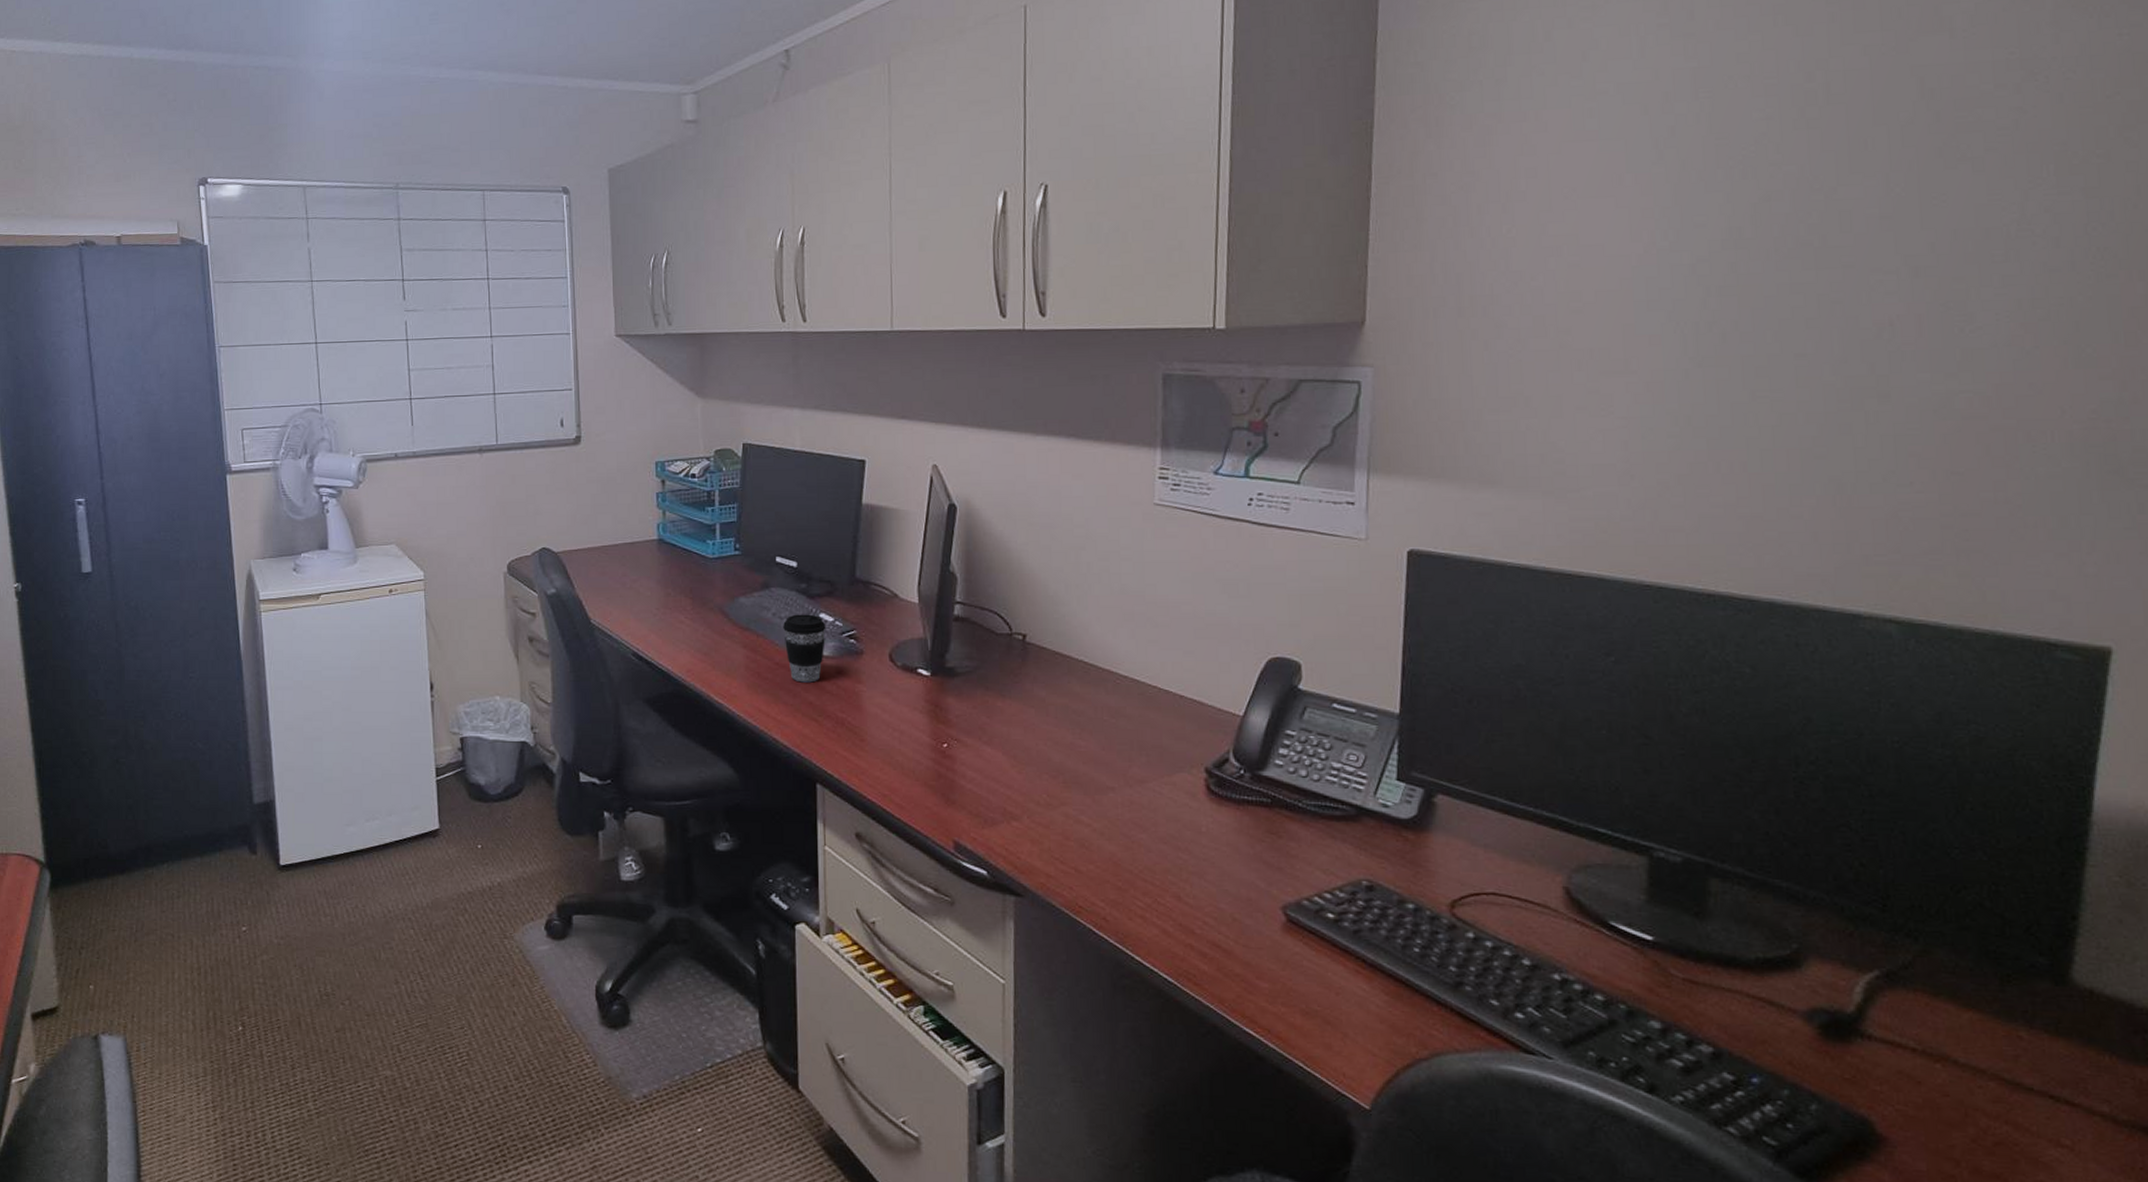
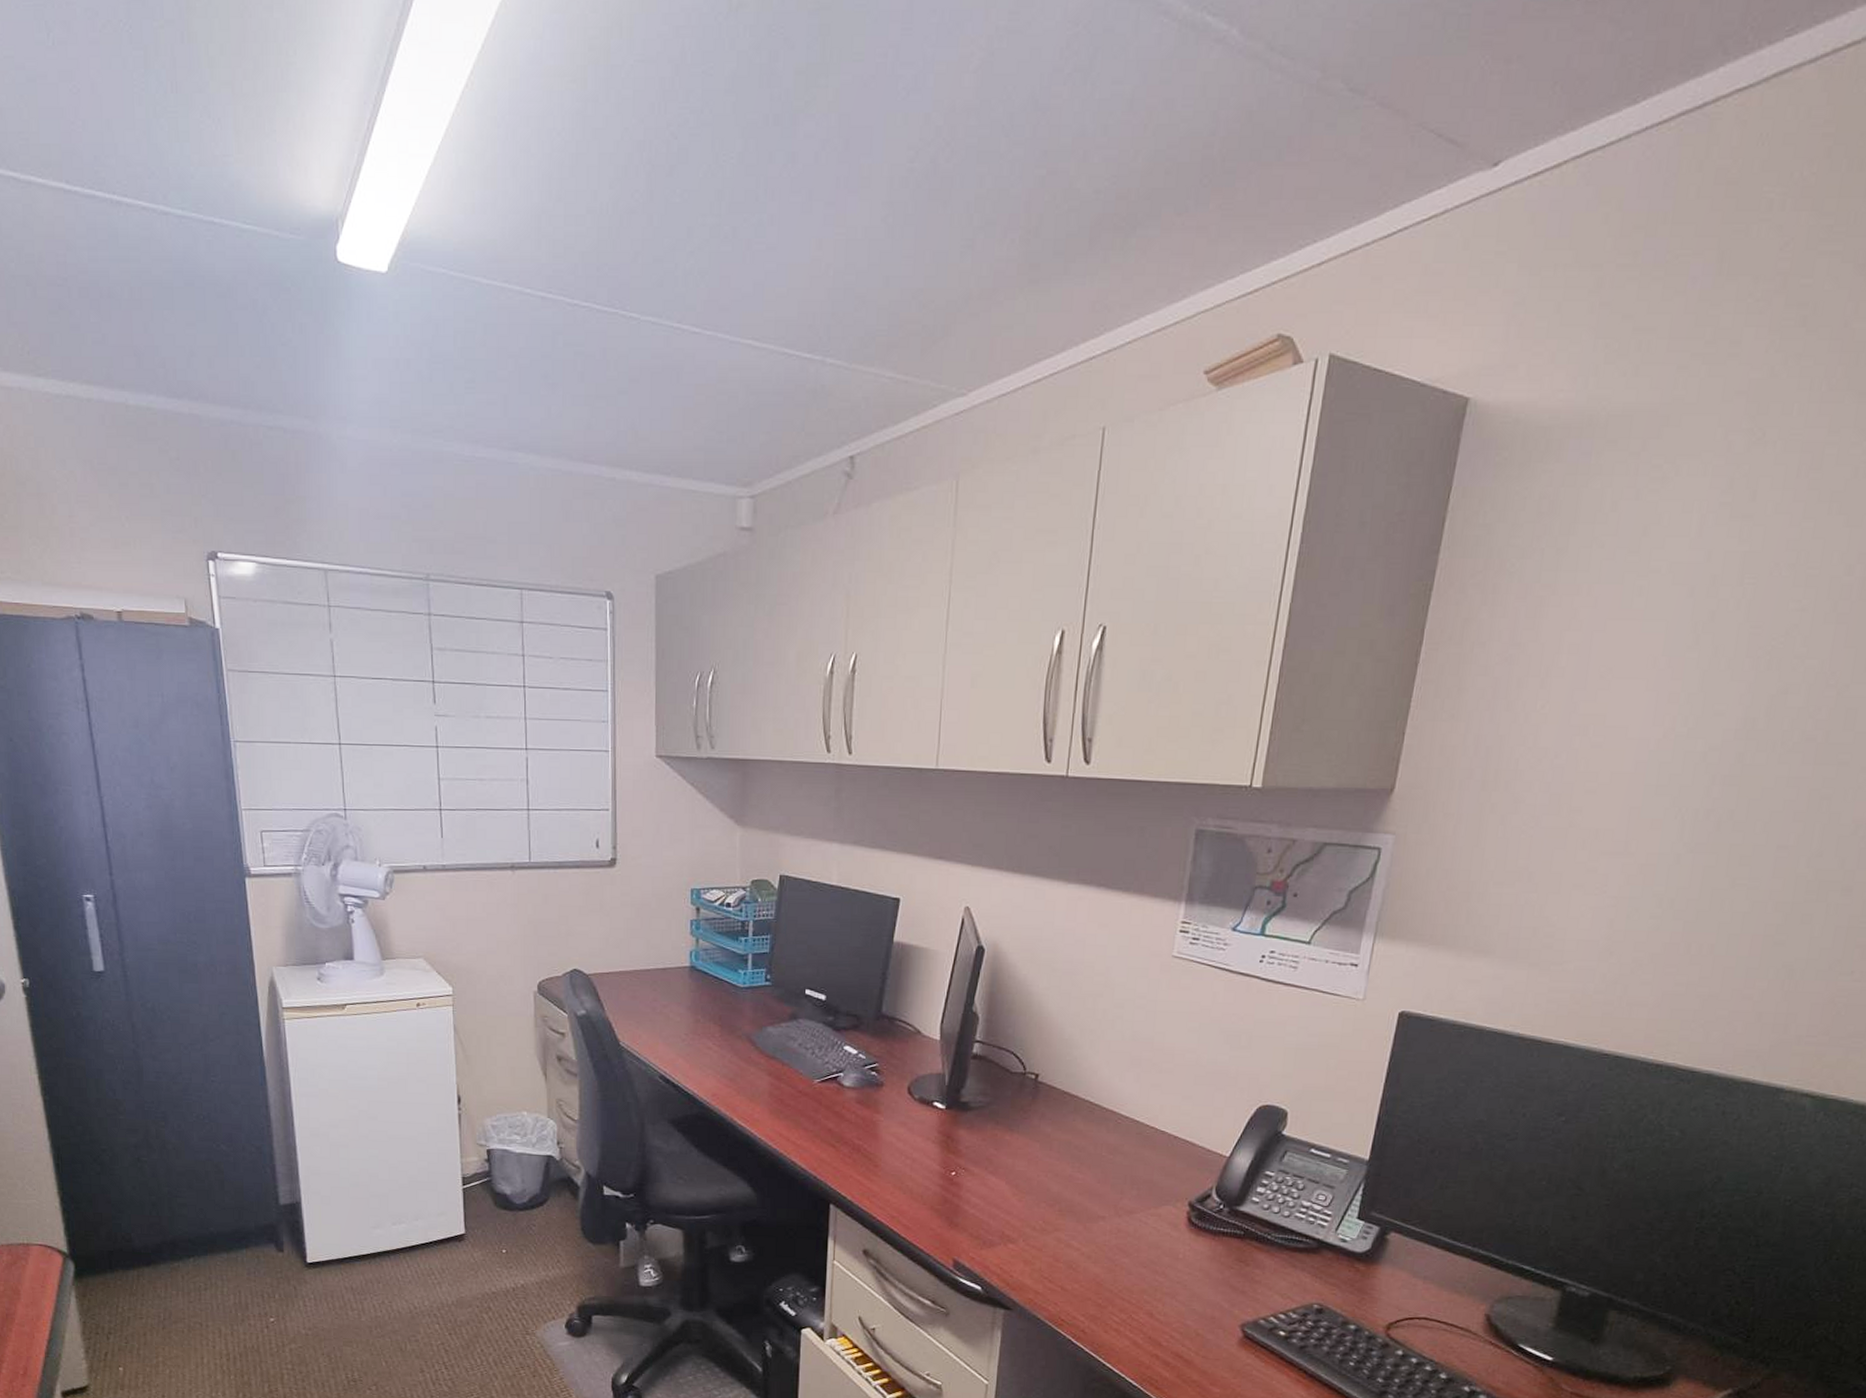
coffee cup: present [783,614,826,683] -> none [808,1045,850,1111]

